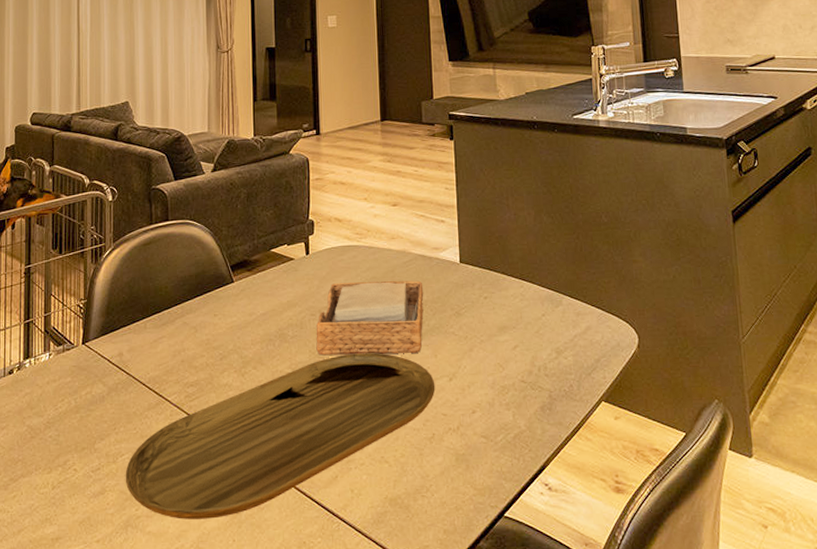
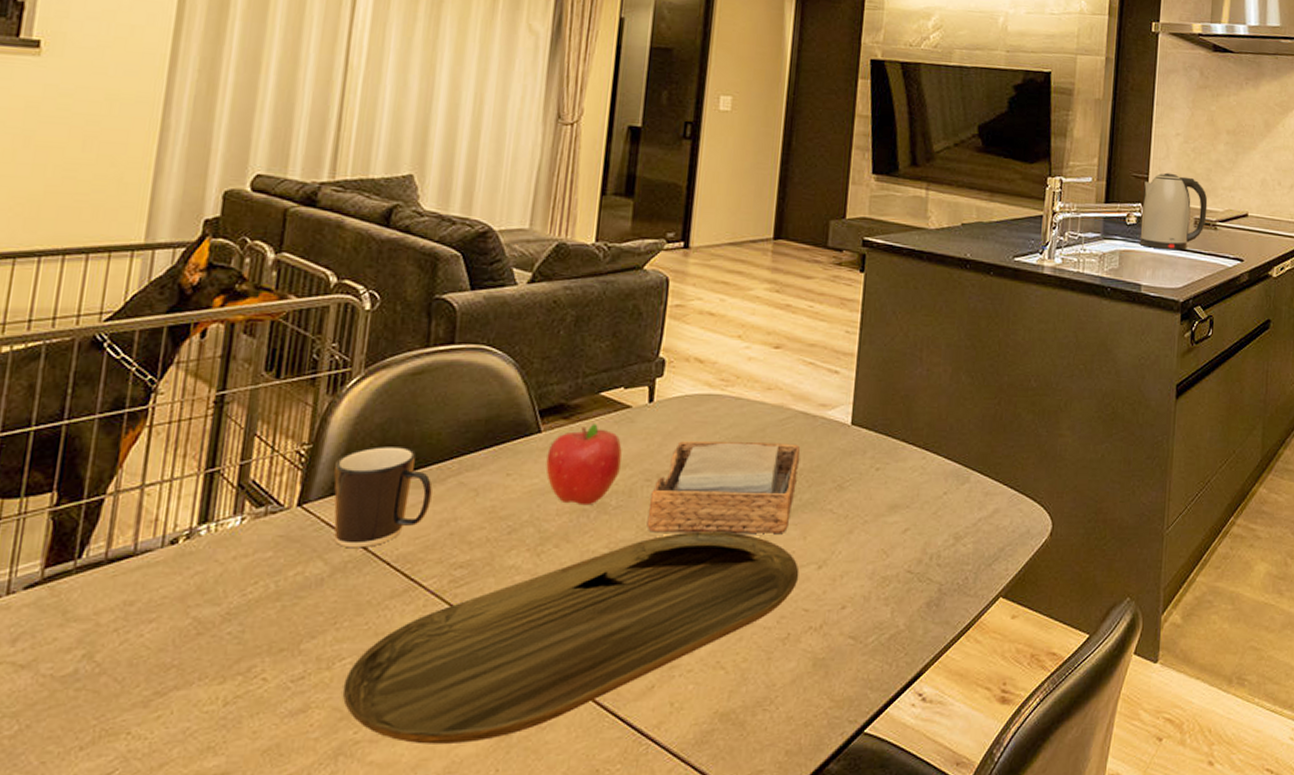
mug: none [102,298,166,374] -> present [334,446,433,549]
fruit: none [240,274,292,336] -> present [545,424,622,506]
kettle: none [676,30,737,96] -> present [1139,172,1208,251]

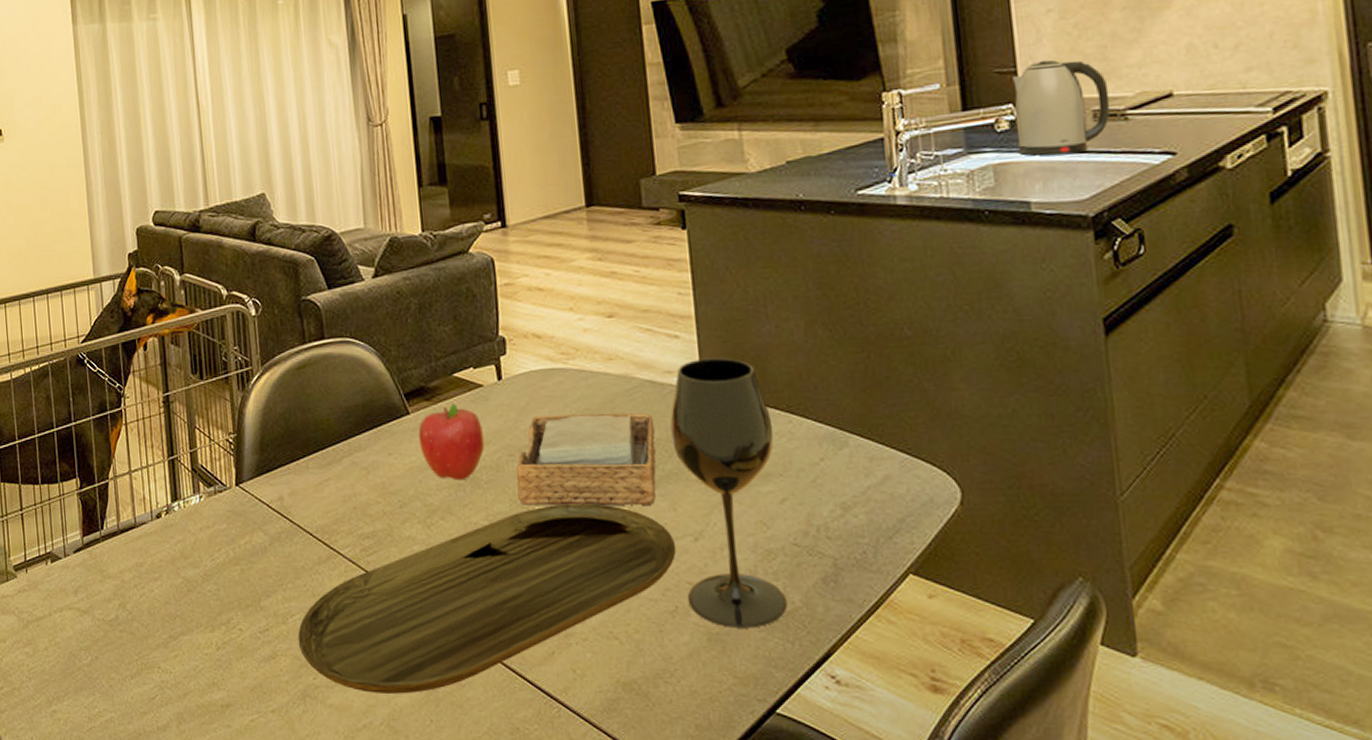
mug: present [334,446,433,549] -> none [255,432,334,521]
wineglass: none [801,394,909,652] -> present [670,357,788,628]

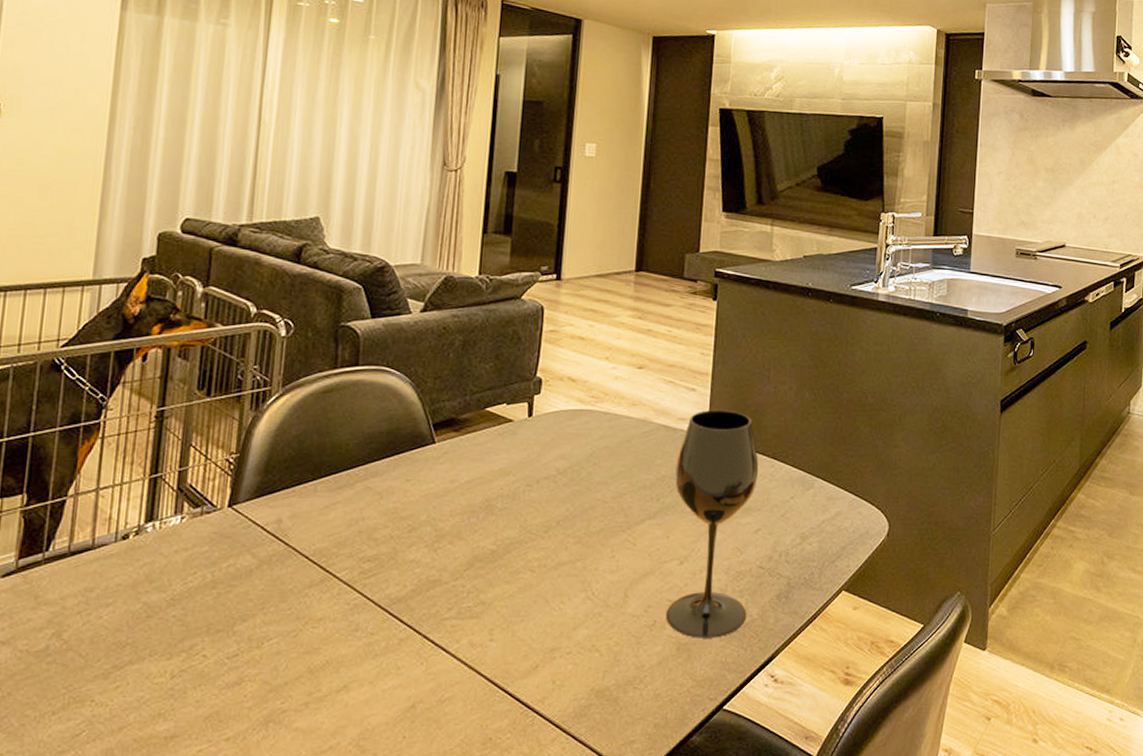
placemat: present [298,503,676,694] -> none [270,531,663,714]
fruit: present [418,404,484,481] -> none [440,436,506,508]
napkin holder: present [516,413,656,506] -> none [529,450,663,534]
kettle: present [1012,59,1111,156] -> none [966,208,1028,279]

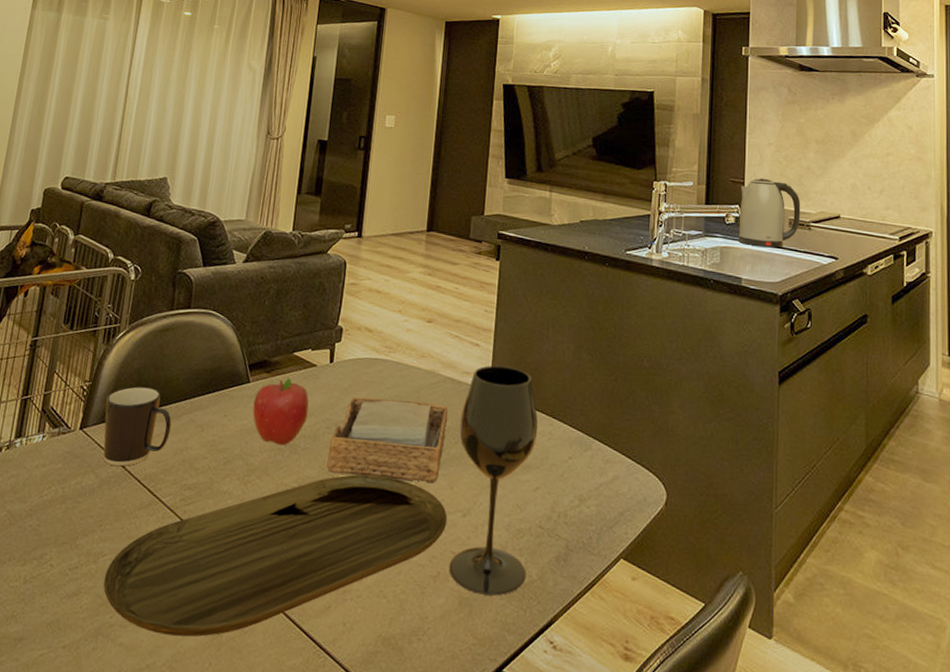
mug: none [258,455,343,544] -> present [103,386,172,467]
placemat: none [270,531,663,714] -> present [103,474,448,637]
fruit: none [440,436,506,508] -> present [252,378,309,446]
napkin holder: none [529,450,663,534] -> present [327,397,449,483]
kettle: none [966,208,1028,279] -> present [738,178,801,248]

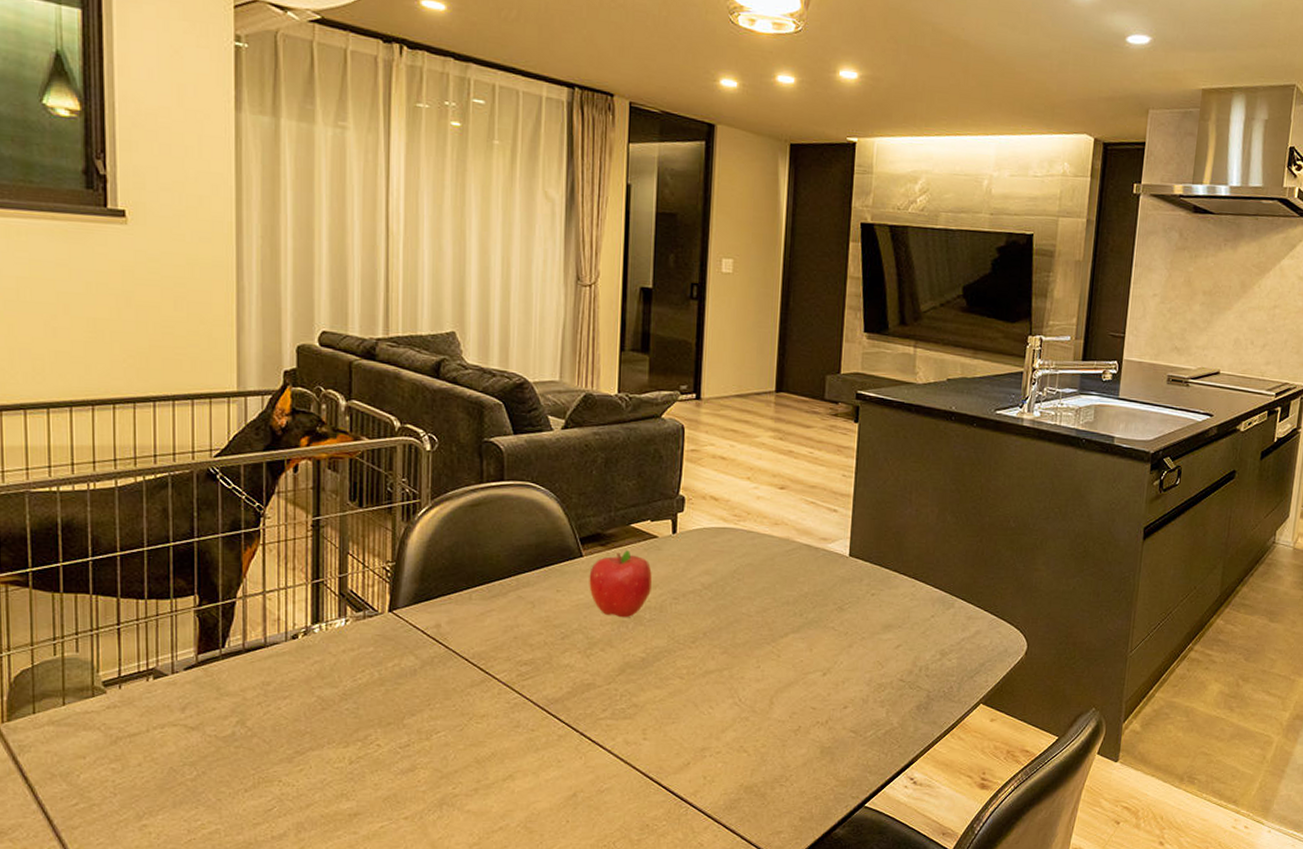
mug: present [103,386,172,467] -> none [414,565,497,647]
placemat: present [103,474,448,637] -> none [440,642,807,800]
napkin holder: present [327,397,449,483] -> none [676,567,805,646]
wineglass: present [449,365,538,596] -> none [809,530,900,743]
kettle: present [738,178,801,248] -> none [1114,332,1181,406]

